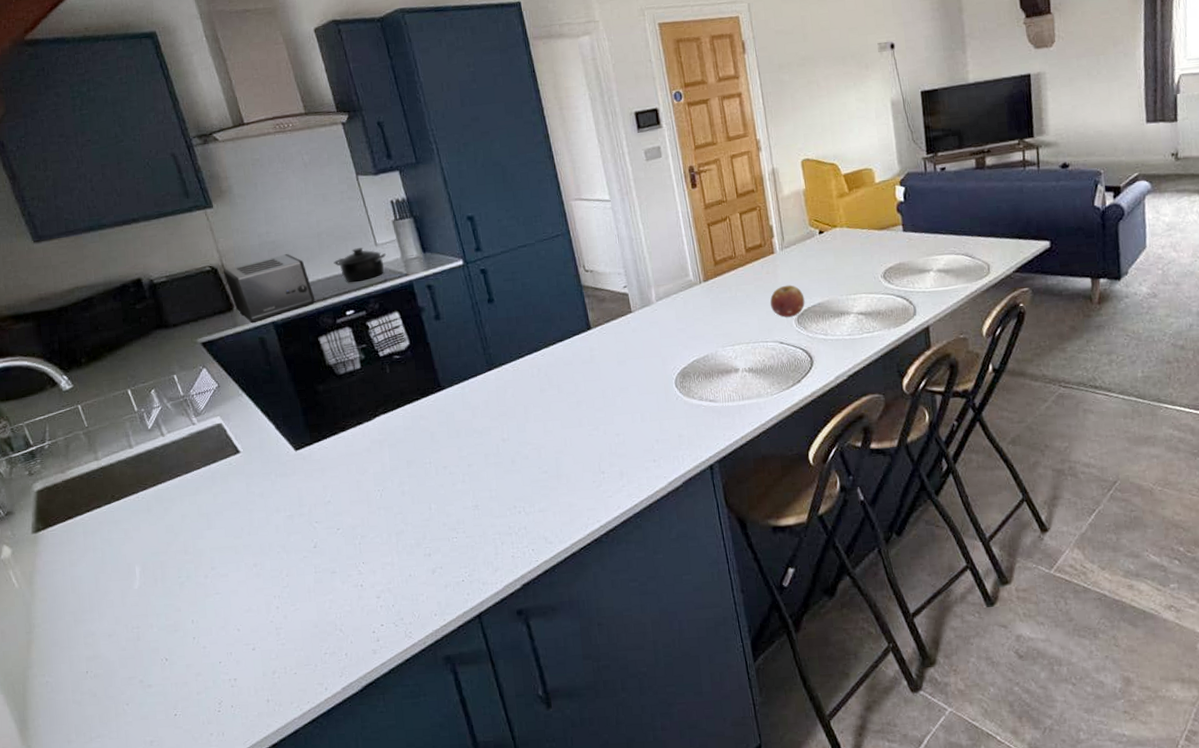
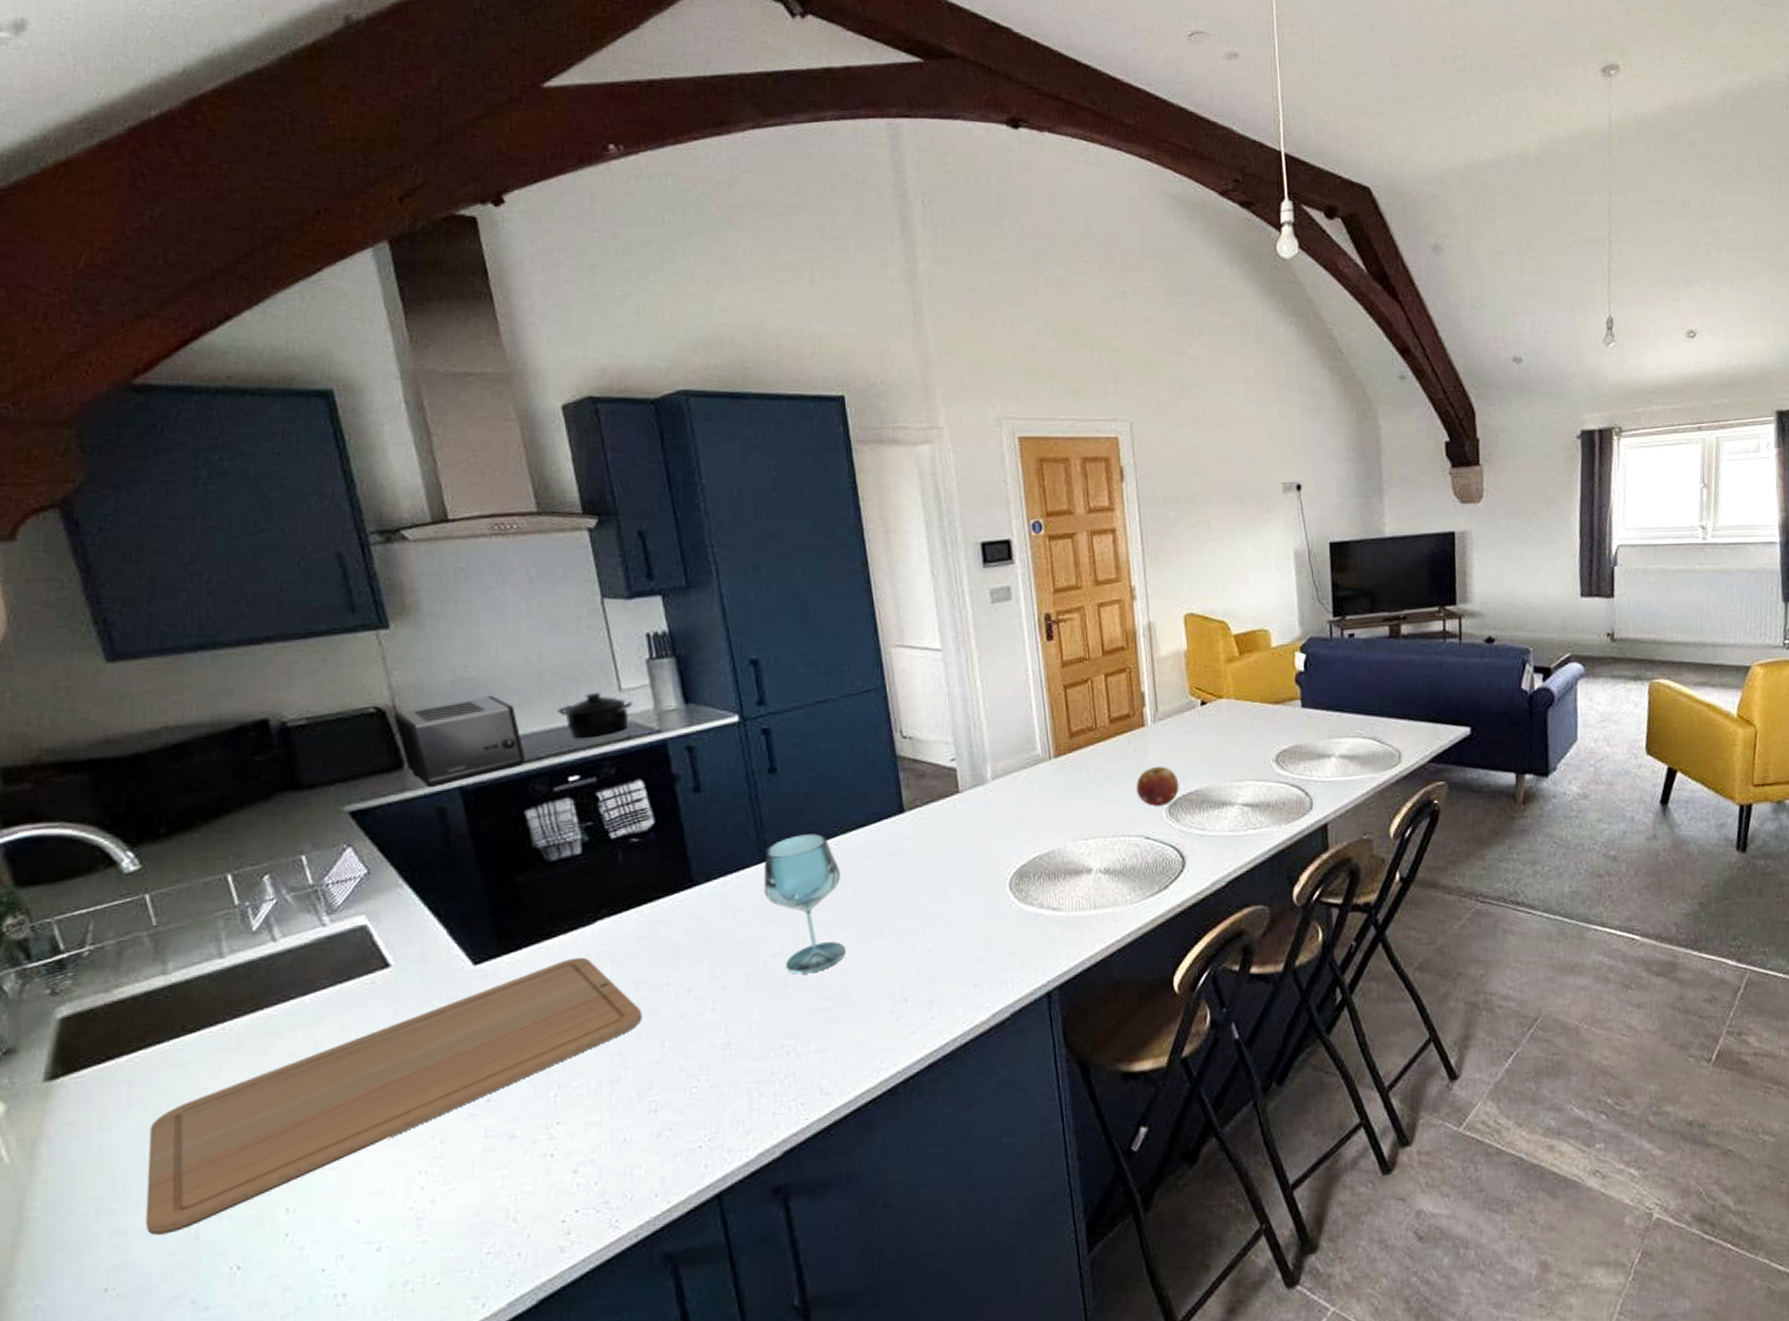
chopping board: none [101,444,414,637] -> present [145,957,643,1235]
wine glass: none [490,348,556,454] -> present [763,833,845,974]

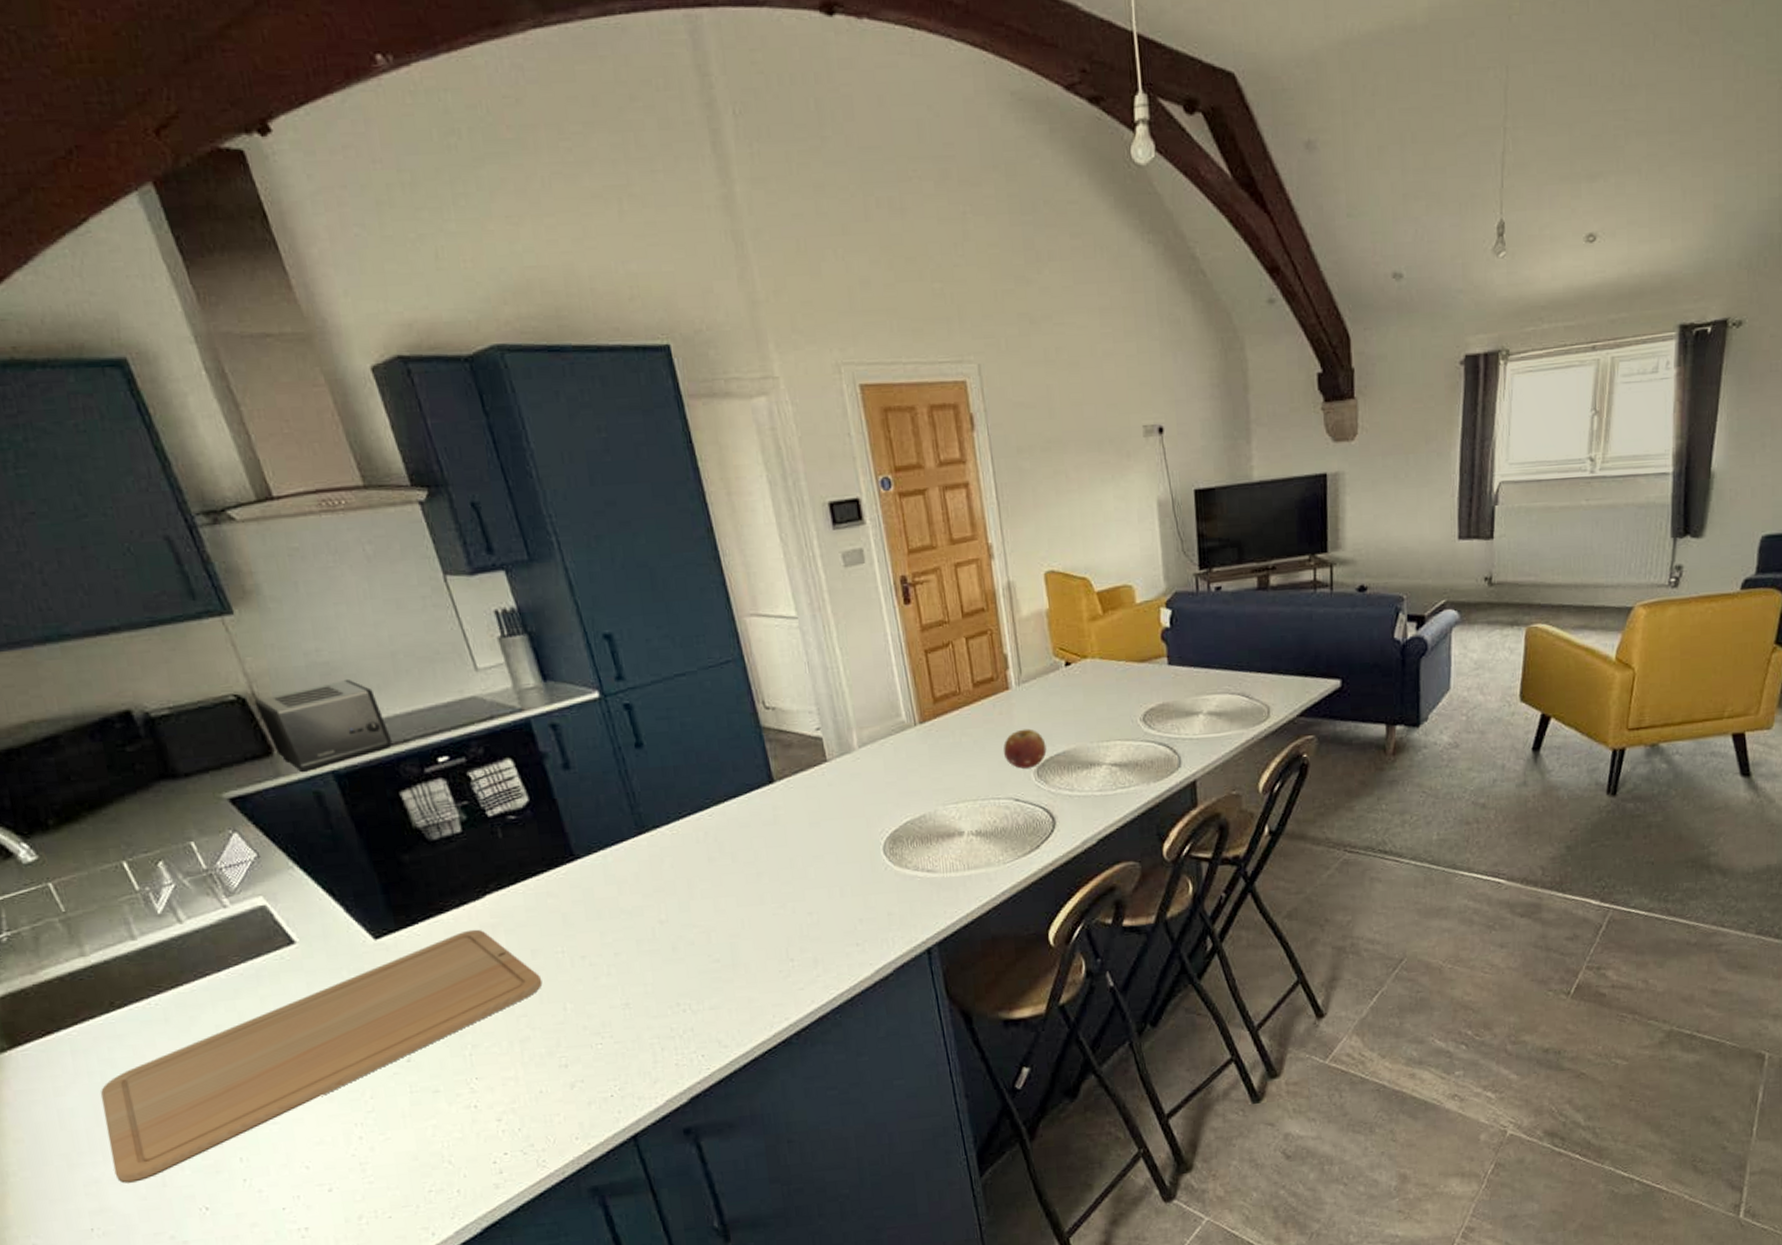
saucepan: present [557,693,634,738] -> none [416,673,492,719]
wine glass: present [763,833,845,974] -> none [640,805,730,939]

